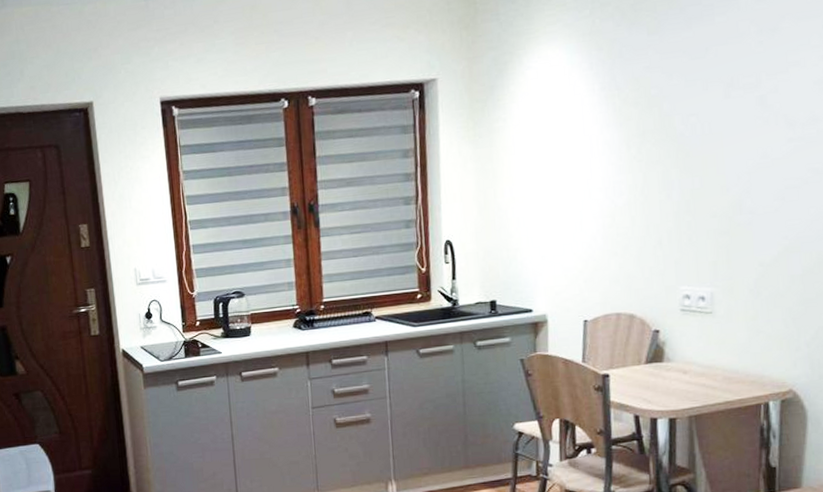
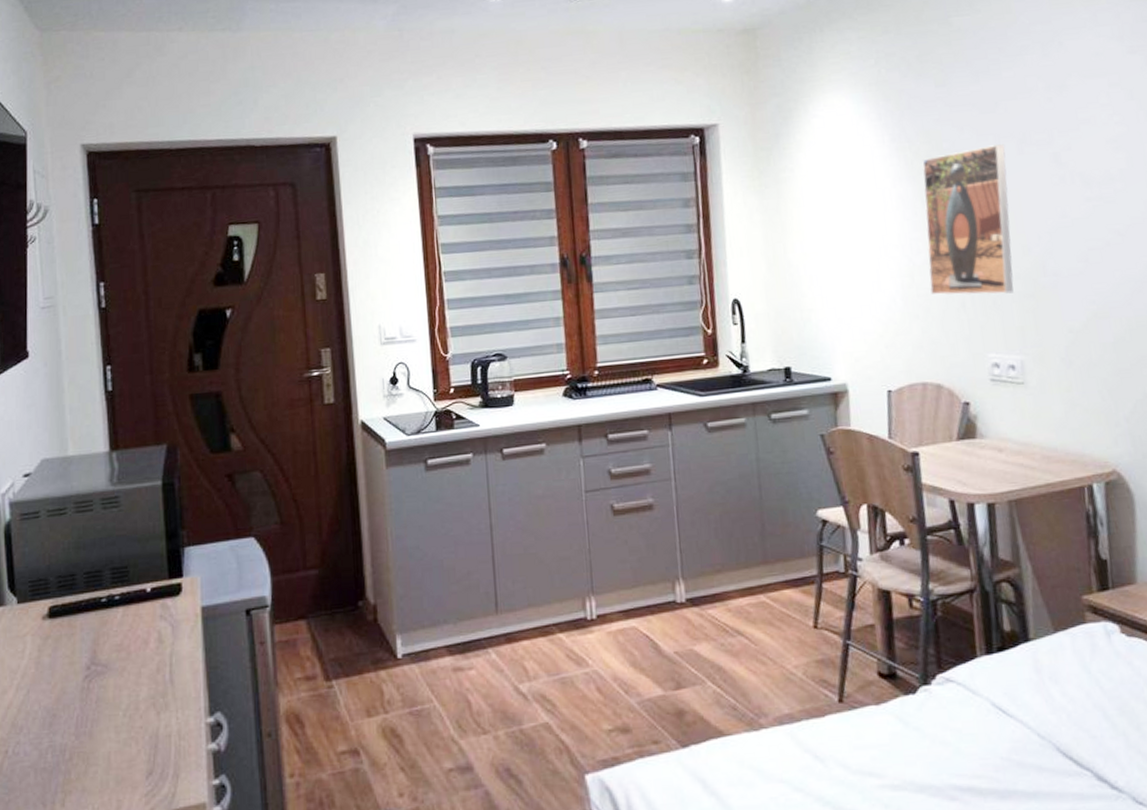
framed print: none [629,89,712,234] -> present [922,144,1014,295]

